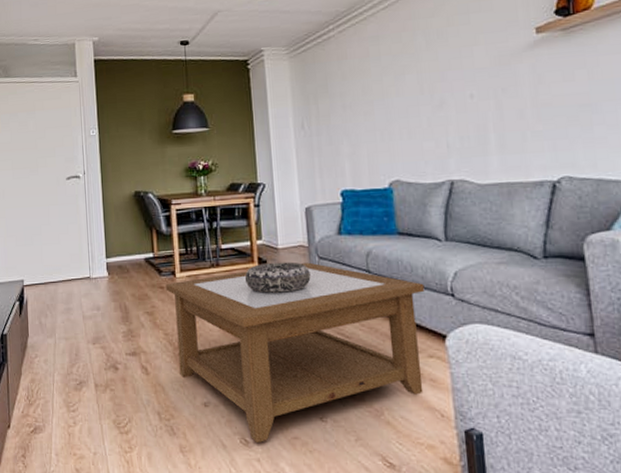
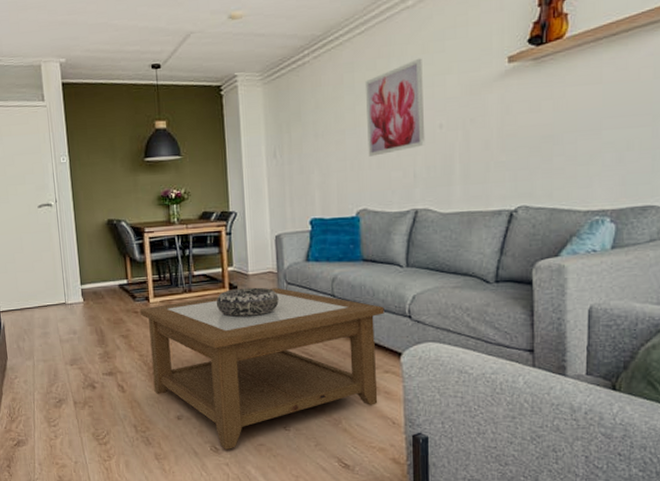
wall art: none [391,30,457,127] -> present [364,58,426,157]

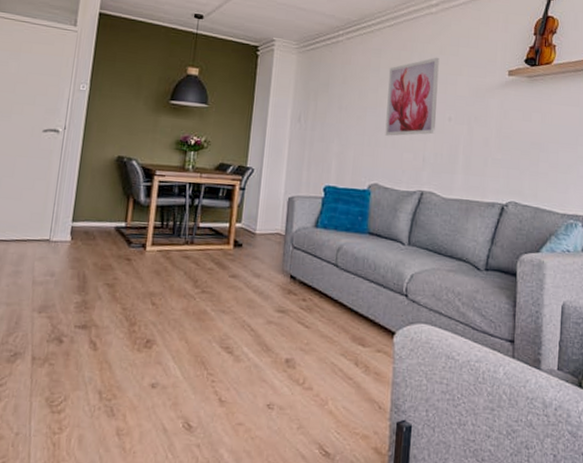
coffee table: present [139,287,384,449] -> none [131,250,384,428]
decorative bowl: present [216,287,279,317] -> none [217,246,283,278]

